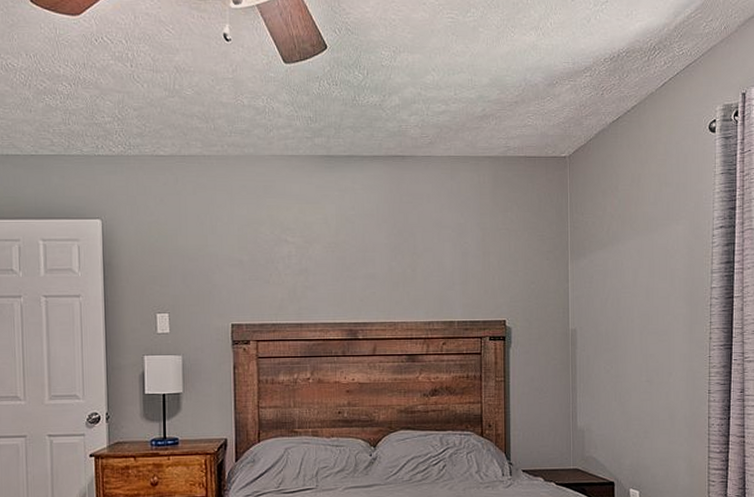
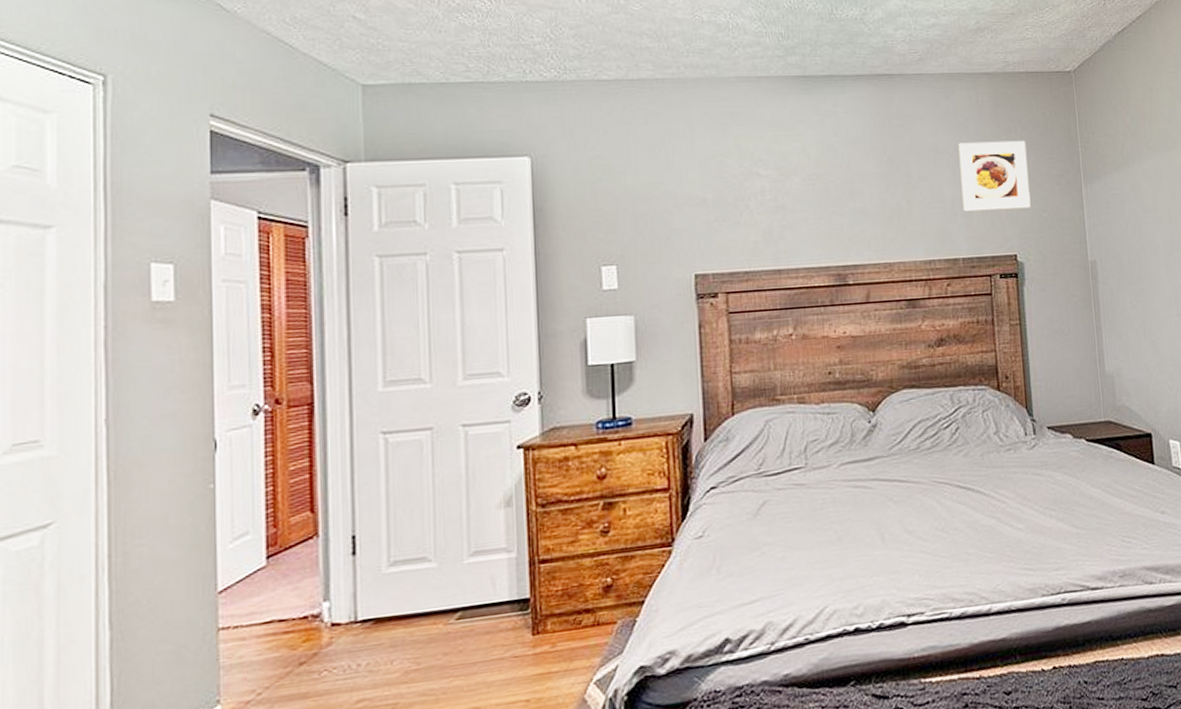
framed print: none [460,218,521,281] -> present [958,140,1031,212]

